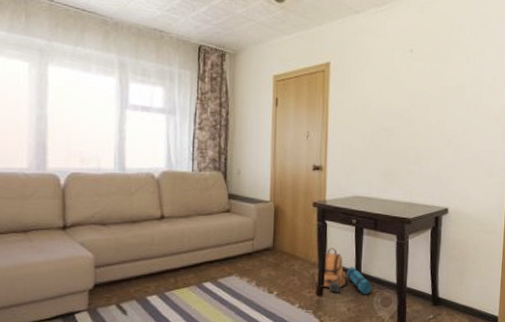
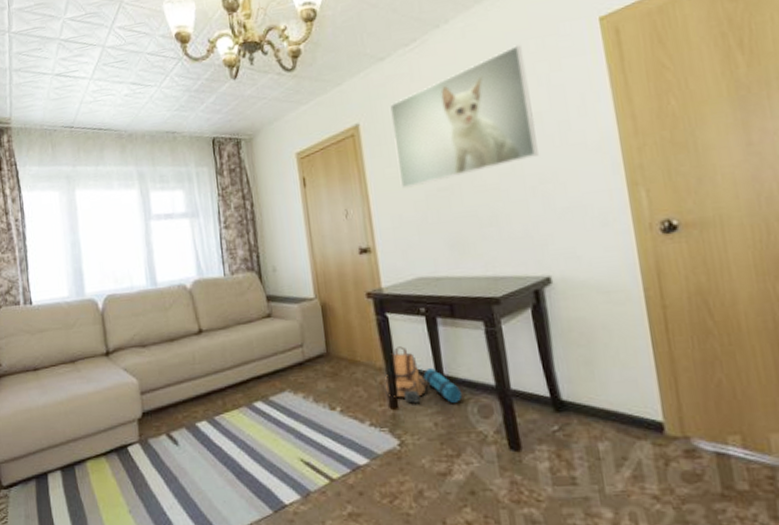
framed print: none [354,28,461,124] -> present [390,45,538,189]

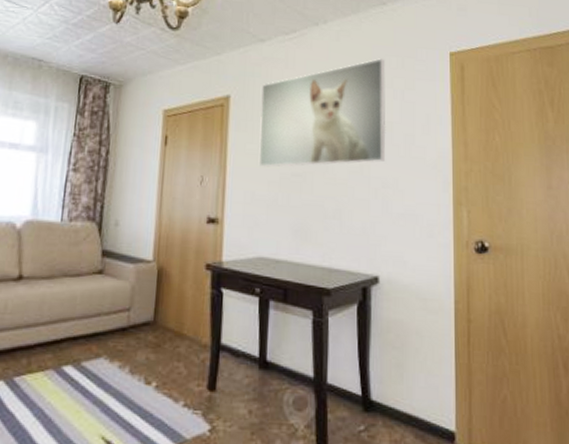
backpack: present [384,346,463,404] -> none [206,325,281,391]

